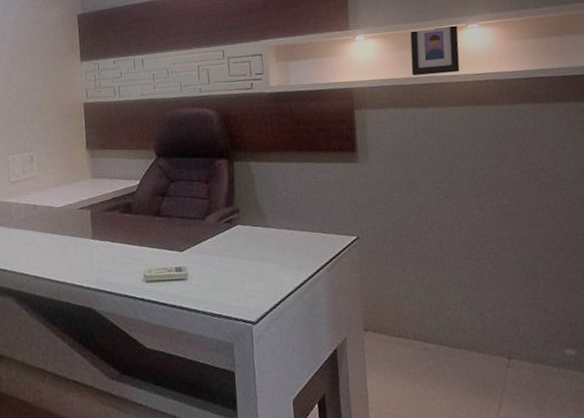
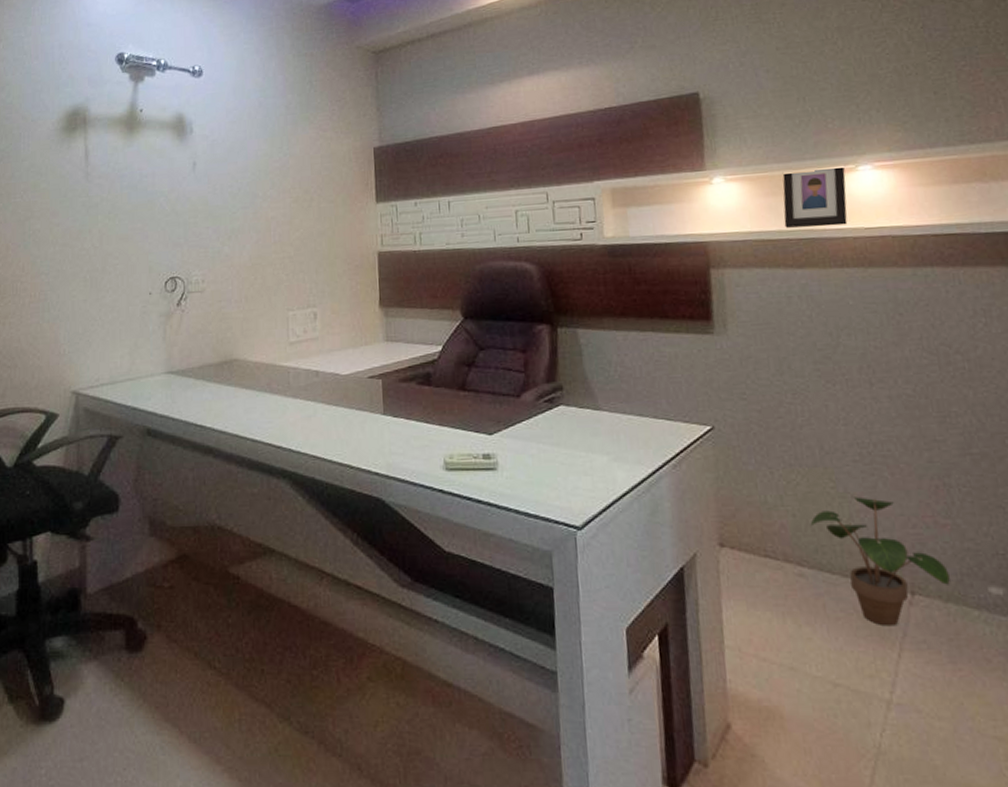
potted plant: none [433,286,537,385] -> present [810,497,950,627]

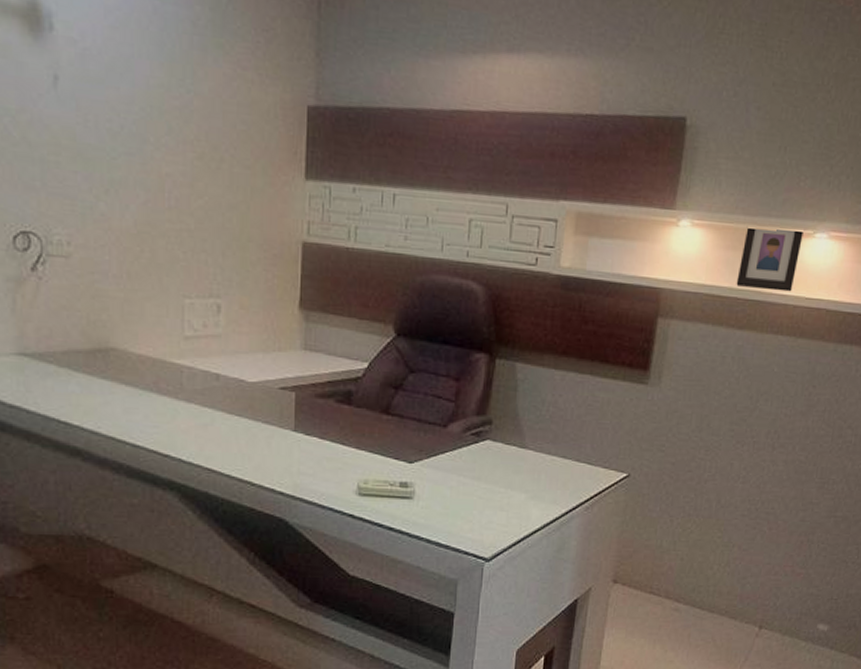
potted plant: present [810,497,950,627] -> none [693,546,792,653]

